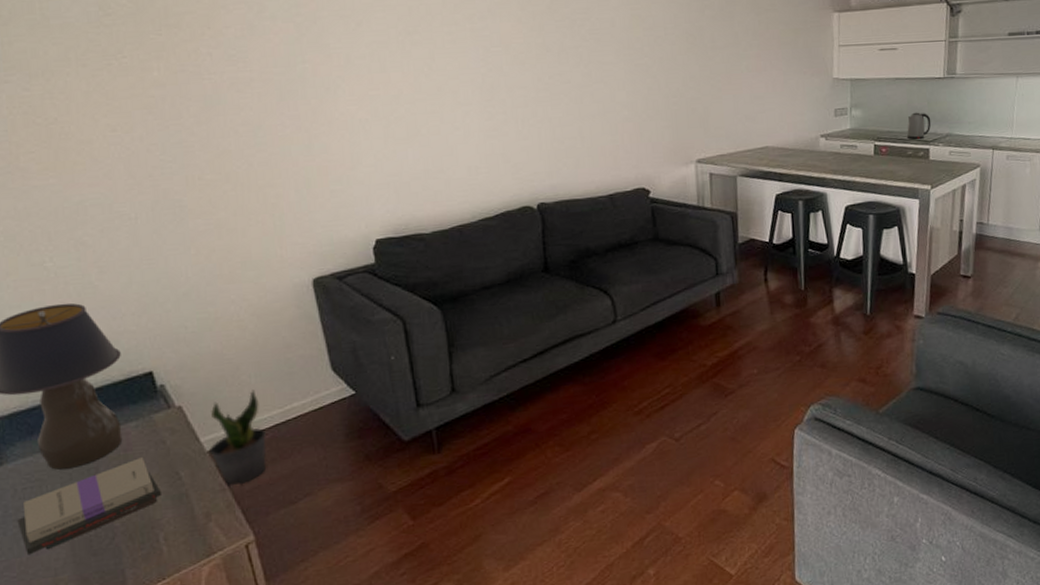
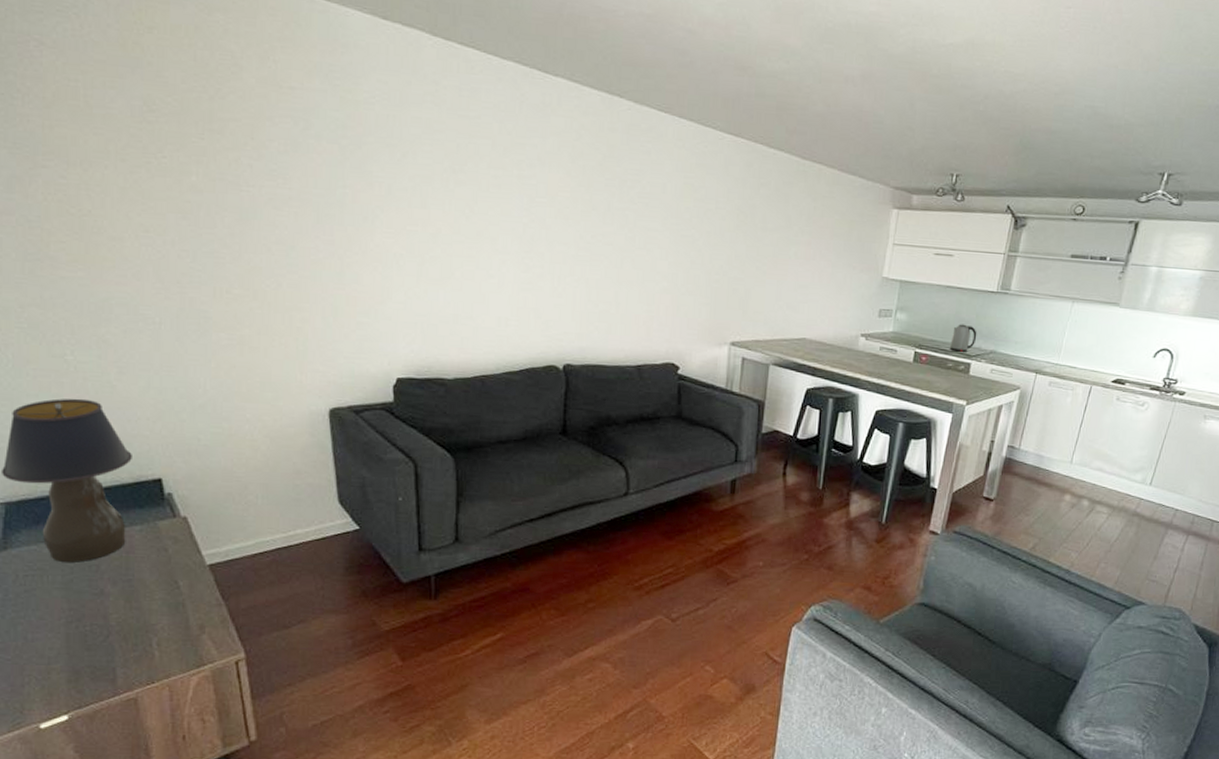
books: present [17,456,161,556] -> none [16,561,158,641]
potted plant: present [209,389,267,485] -> none [210,511,267,602]

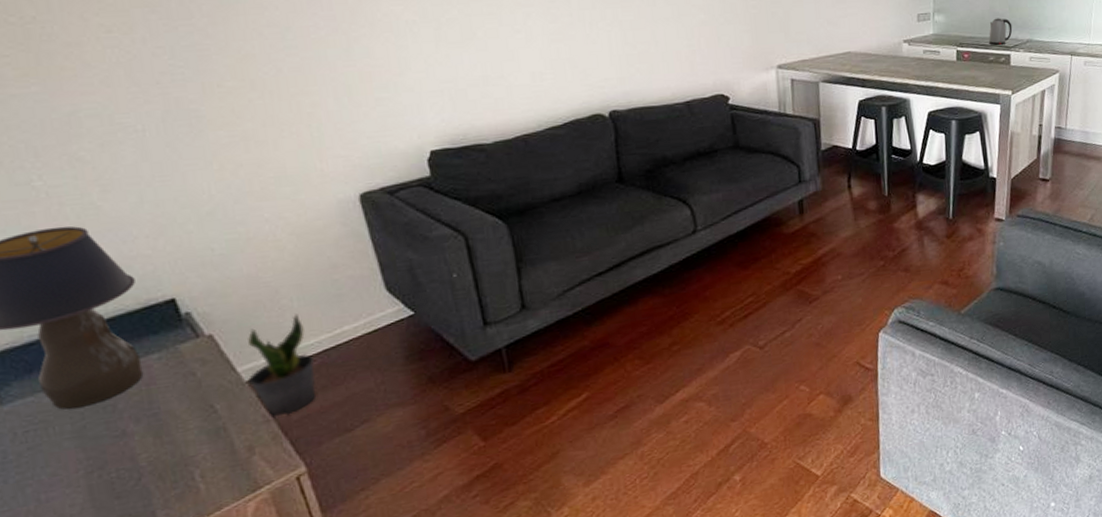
potted plant: none [210,511,267,602] -> present [248,314,316,416]

